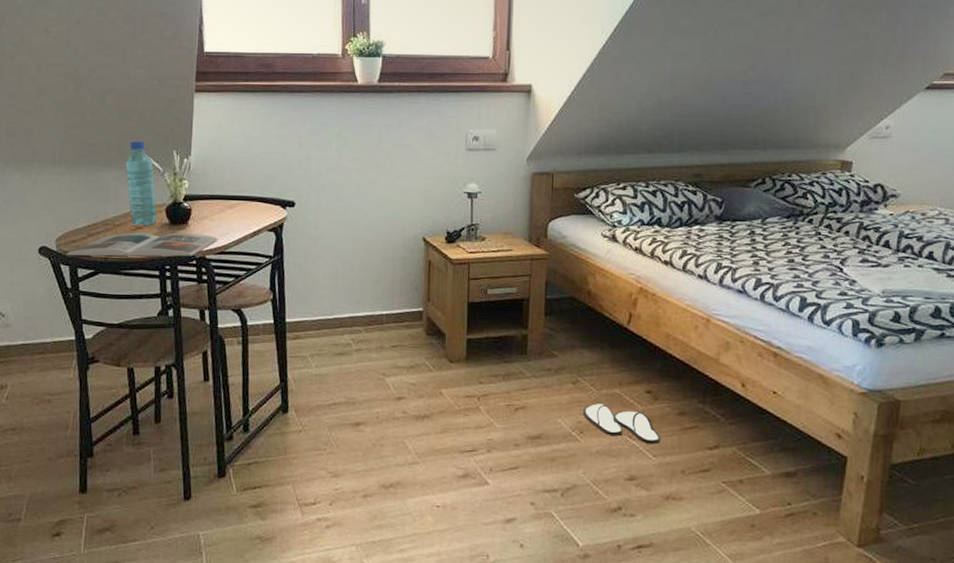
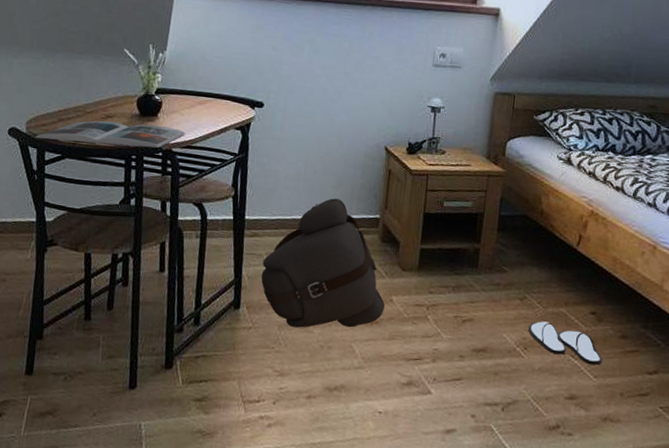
water bottle: present [125,141,158,226] -> none [101,32,129,116]
backpack: none [307,294,434,428] -> present [261,198,385,328]

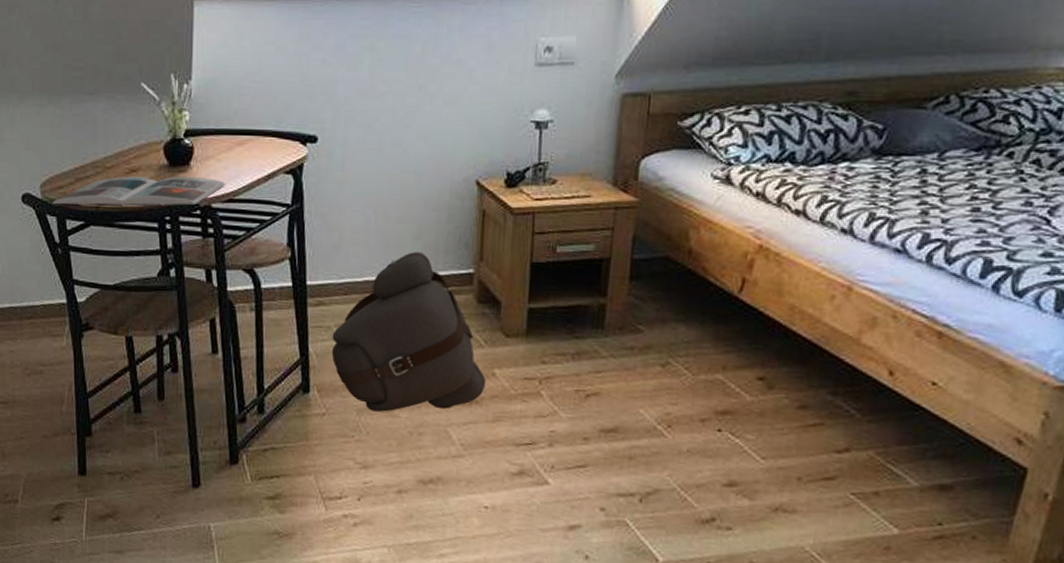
slippers: present [528,321,603,365] -> none [673,391,774,443]

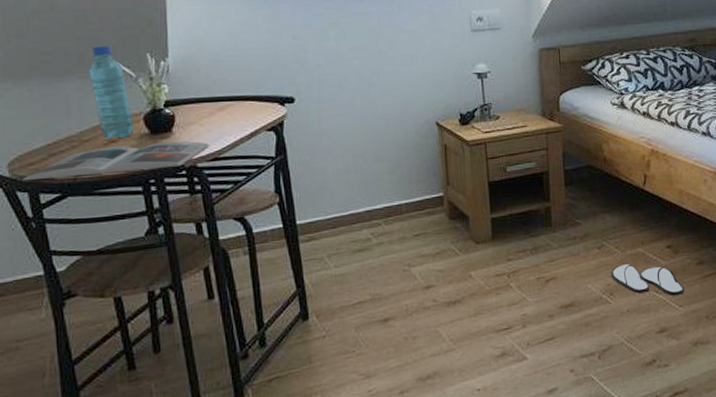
water bottle: none [115,63,154,169] -> present [89,46,134,140]
backpack: present [331,252,485,412] -> none [325,184,465,326]
slippers: none [673,391,774,443] -> present [611,264,685,295]

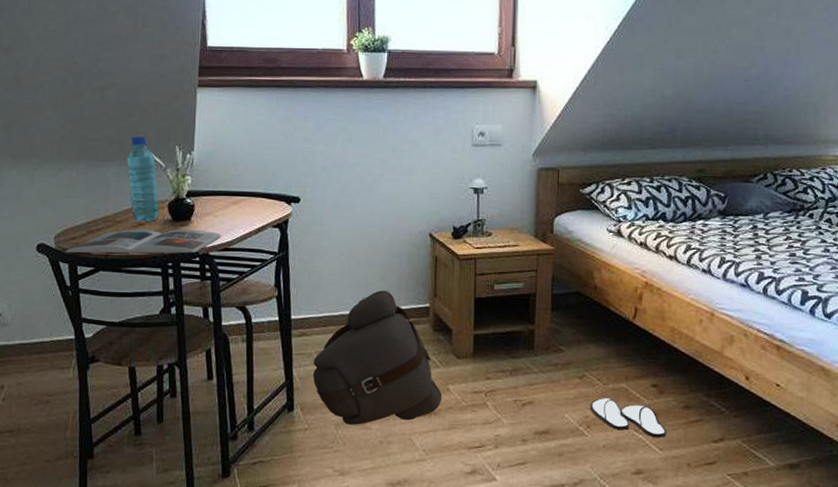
backpack: none [325,184,465,326] -> present [312,290,442,425]

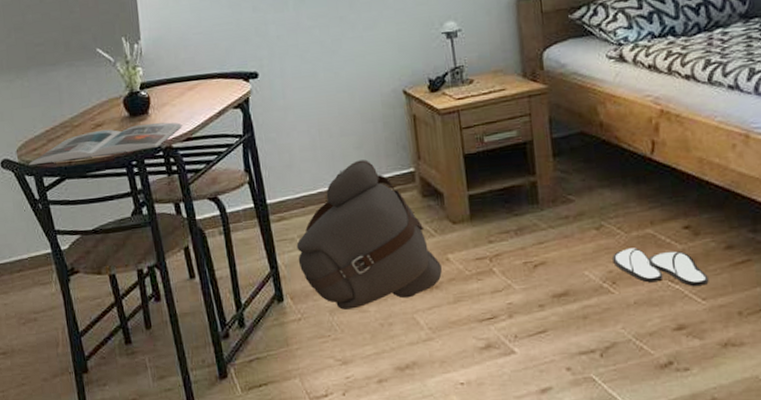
water bottle: present [126,136,160,223] -> none [74,33,116,124]

